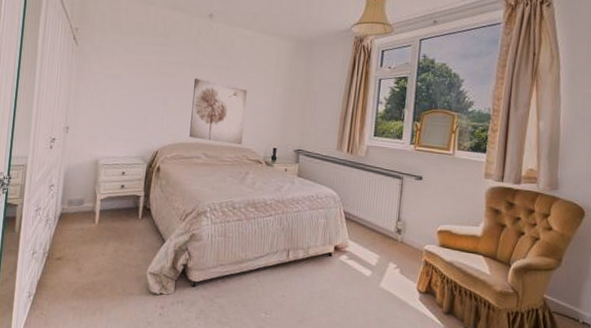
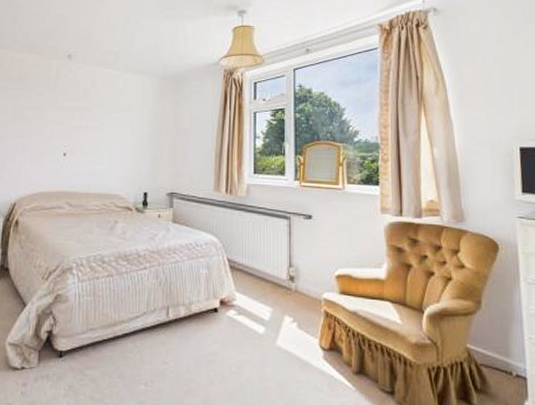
wall art: present [189,78,247,145] -> none [50,121,112,190]

